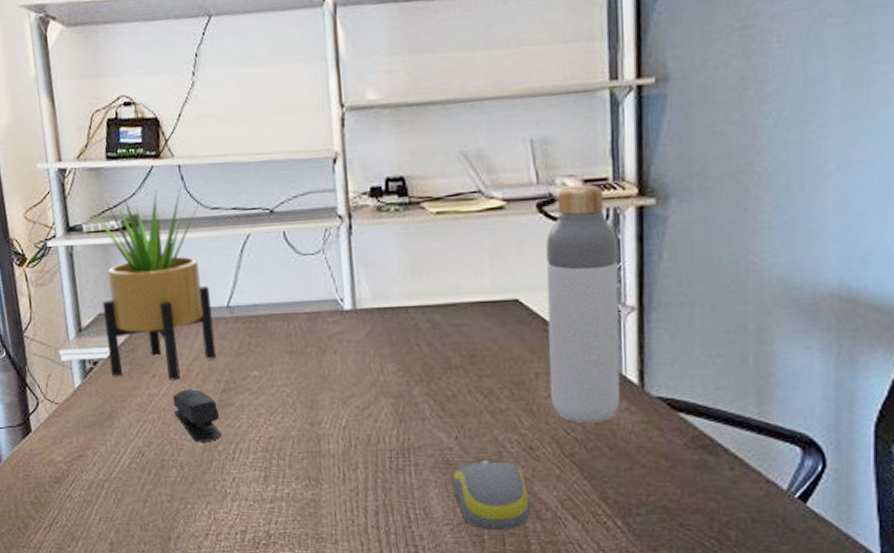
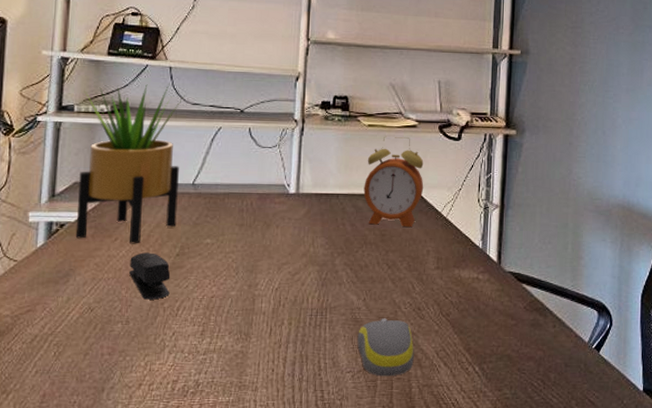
alarm clock: none [439,224,523,343] -> present [363,136,424,227]
bottle: present [546,184,621,423] -> none [436,116,490,290]

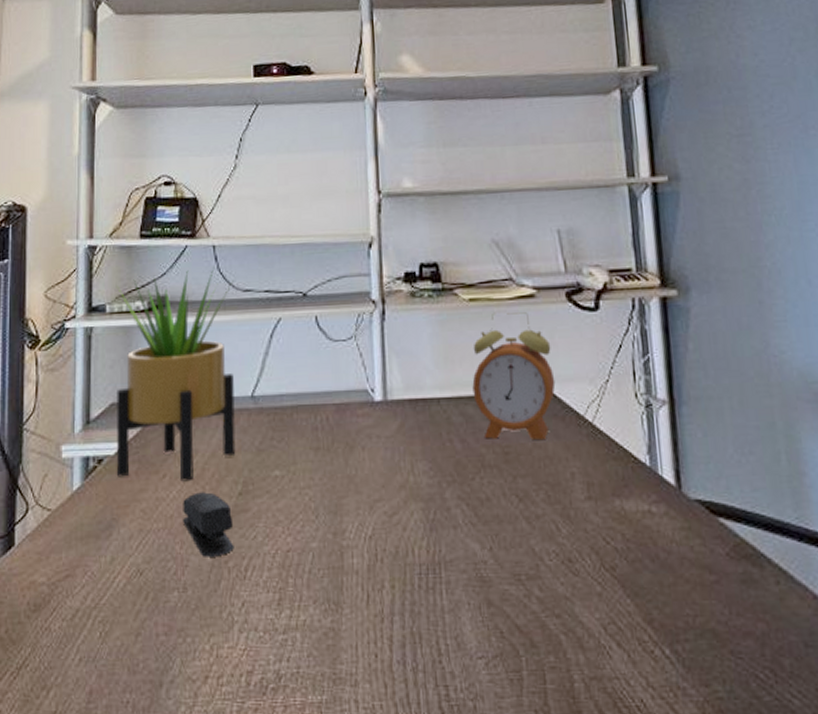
computer mouse: present [357,318,414,377] -> none [487,575,572,664]

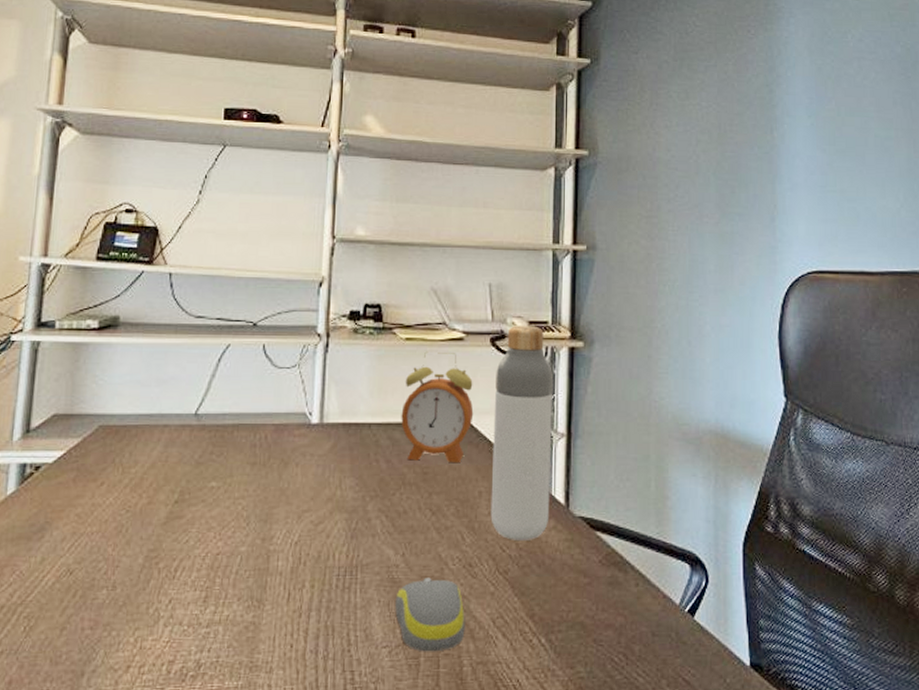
potted plant: present [116,270,236,482] -> none [53,294,187,489]
stapler: present [183,492,234,557] -> none [117,500,167,559]
computer mouse: none [487,575,572,664] -> present [395,577,465,652]
bottle: none [576,275,659,530] -> present [490,325,553,540]

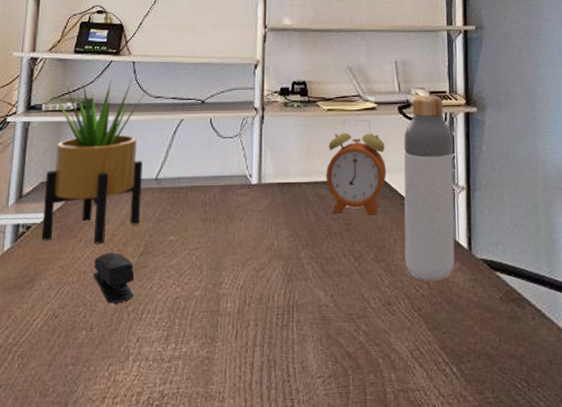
potted plant: none [53,294,187,489] -> present [41,80,148,244]
stapler: none [117,500,167,559] -> present [94,252,135,303]
computer mouse: present [395,577,465,652] -> none [327,315,387,381]

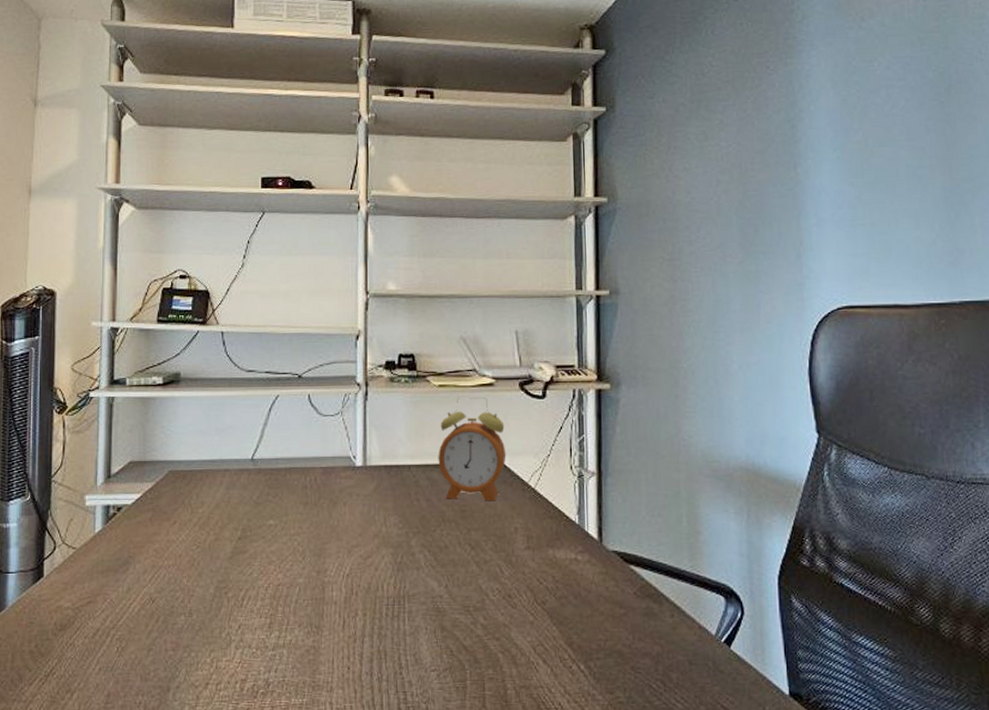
potted plant: present [41,80,148,244] -> none [133,352,239,528]
stapler: present [94,252,135,303] -> none [190,536,233,589]
bottle: present [403,95,455,281] -> none [525,370,584,573]

